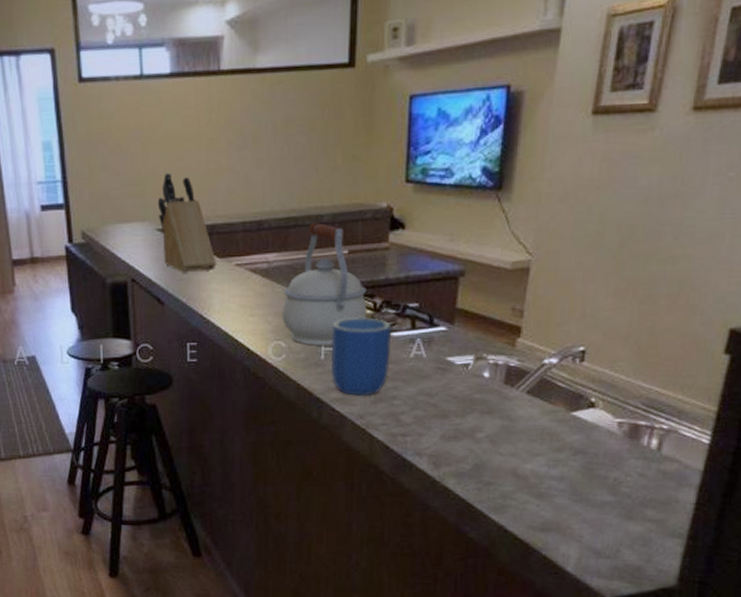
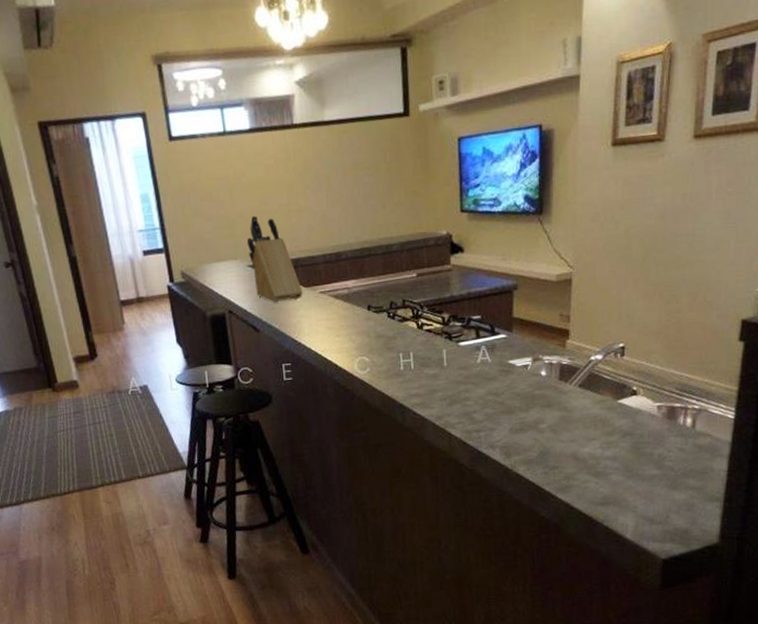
kettle: present [282,221,367,346] -> none [363,250,438,359]
mug: present [331,317,392,396] -> none [408,331,461,400]

